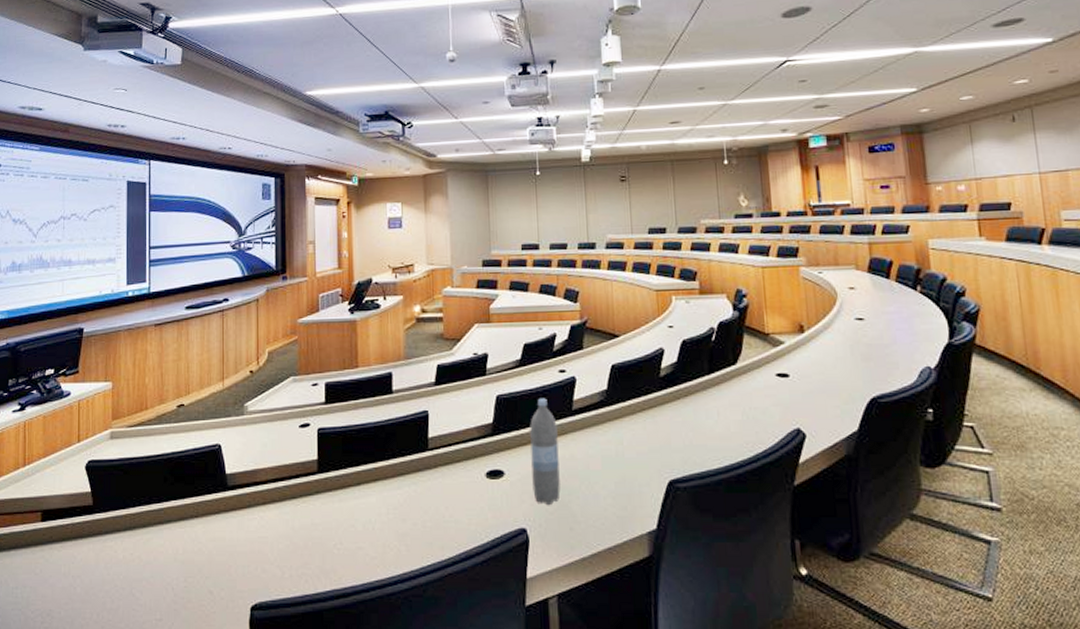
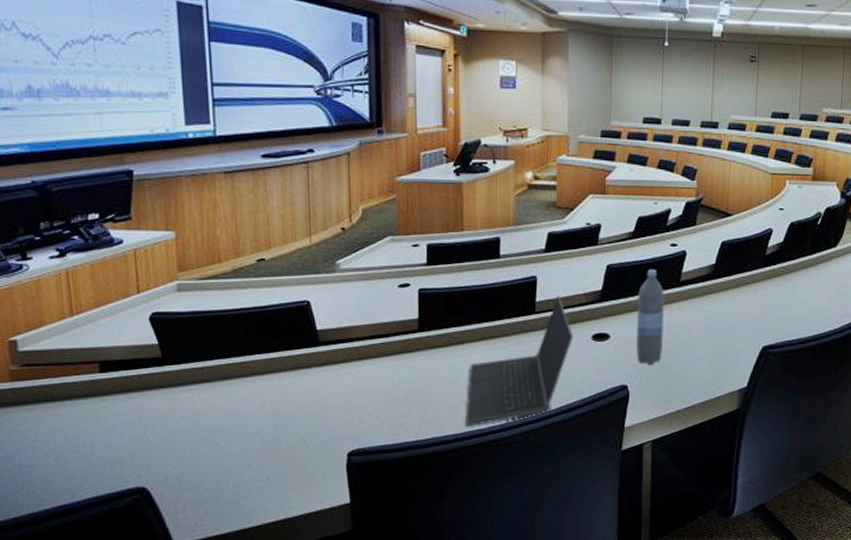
laptop computer: none [363,430,468,578] -> present [466,296,574,427]

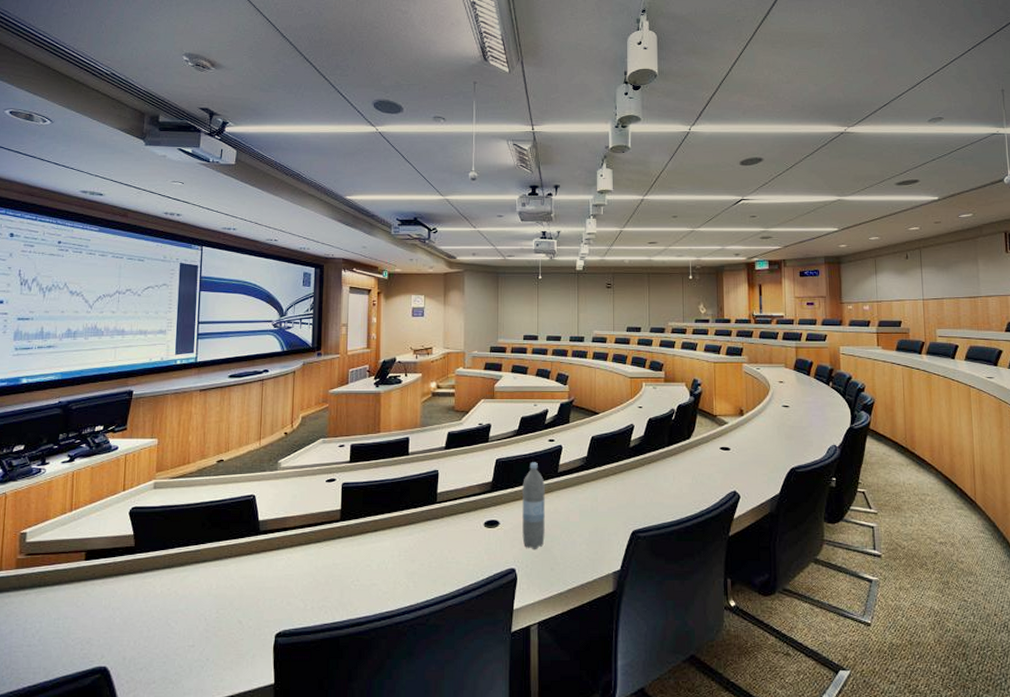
laptop computer: present [466,296,574,427] -> none [376,487,469,609]

